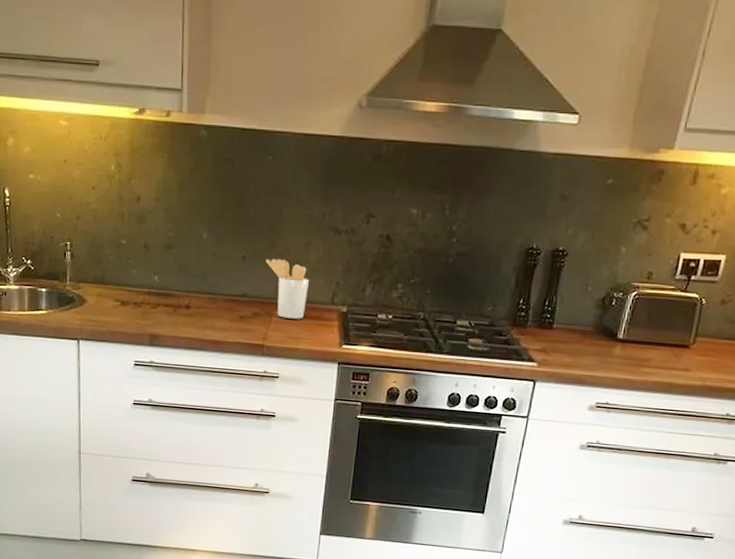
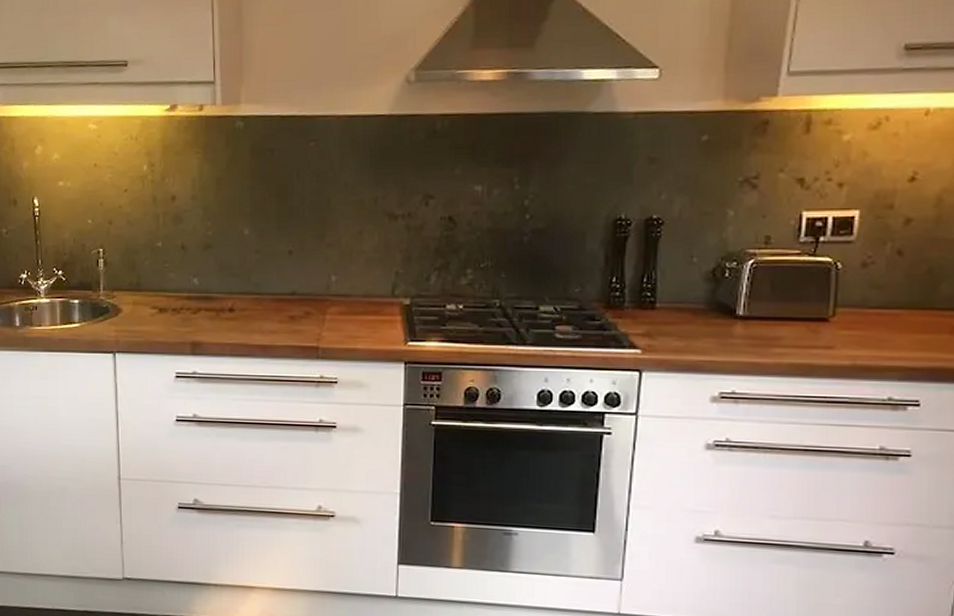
utensil holder: present [265,259,310,319] -> none [314,251,366,316]

